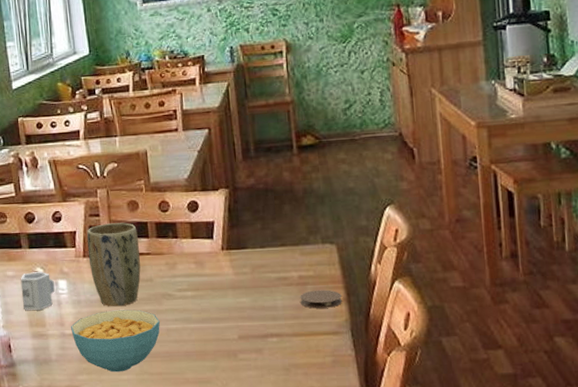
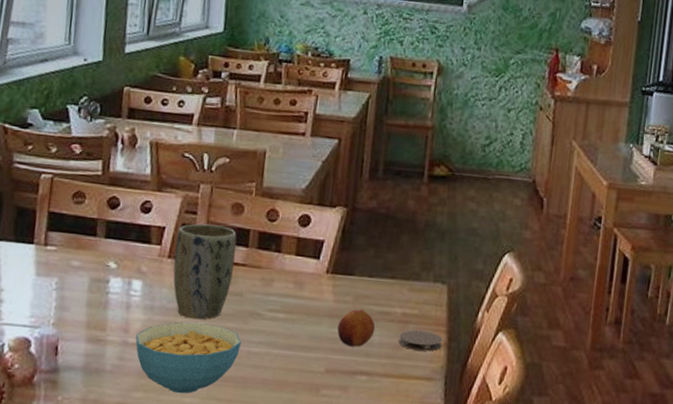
cup: present [20,271,55,310] -> none [82,265,127,311]
fruit: none [242,277,277,313] -> present [337,309,376,347]

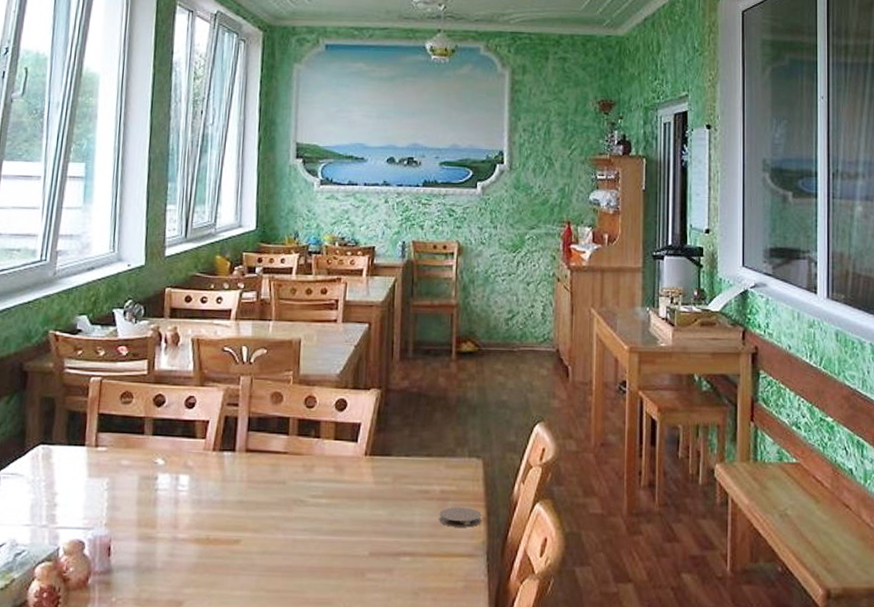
cereal bowl: present [135,322,241,394] -> none [185,514,286,587]
plant pot: present [173,223,237,320] -> none [218,415,277,510]
fruit: present [337,309,376,347] -> none [379,489,416,528]

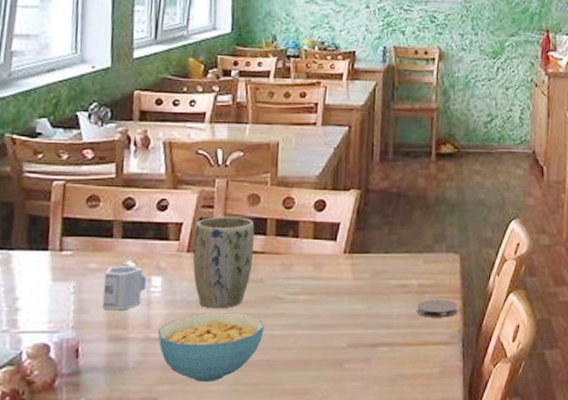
cup: none [133,462,175,508] -> present [102,265,147,309]
cereal bowl: none [185,514,286,587] -> present [158,313,264,383]
plant pot: none [218,415,277,510] -> present [193,217,255,309]

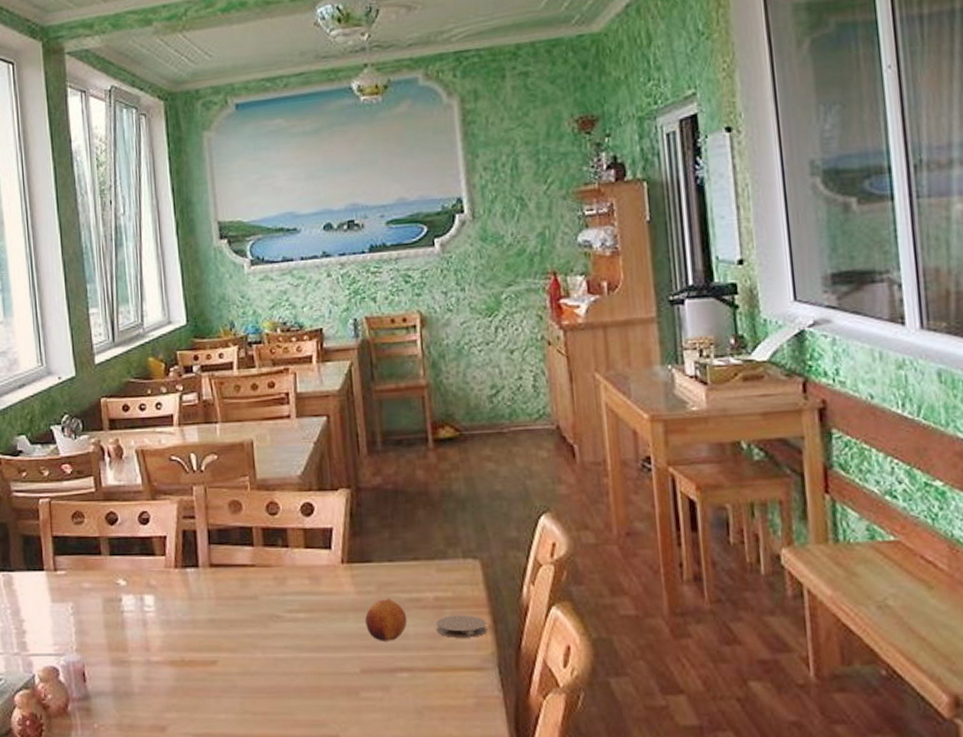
cup: present [102,265,147,309] -> none [98,583,140,631]
cereal bowl: present [158,313,264,383] -> none [158,633,266,710]
plant pot: present [193,217,255,309] -> none [179,527,244,629]
fruit: none [357,284,394,320] -> present [365,598,408,641]

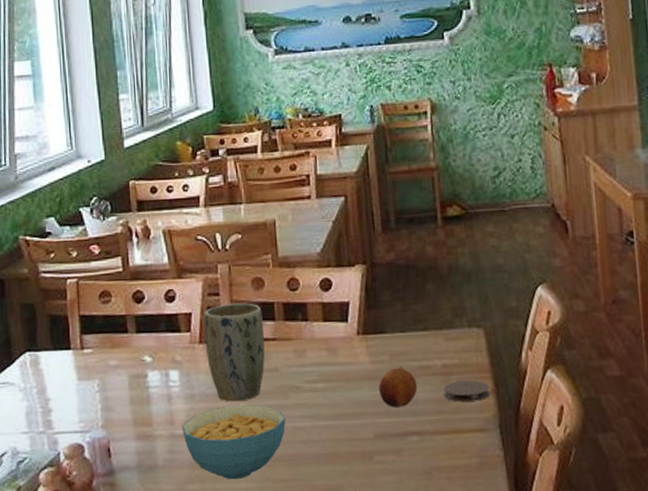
cereal bowl: none [158,633,266,710] -> present [182,405,286,480]
plant pot: none [179,527,244,629] -> present [204,303,265,402]

